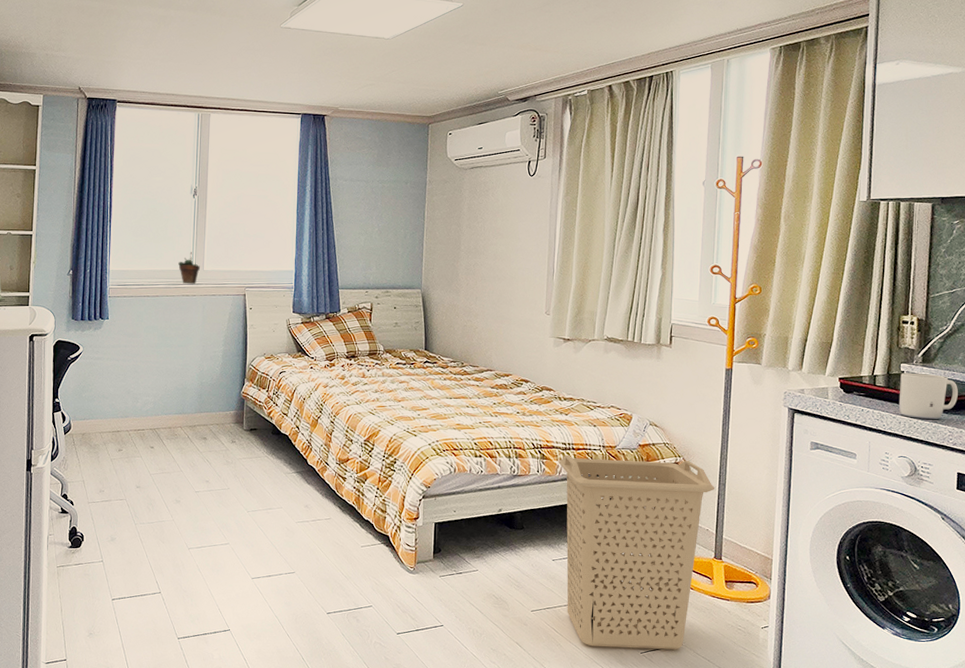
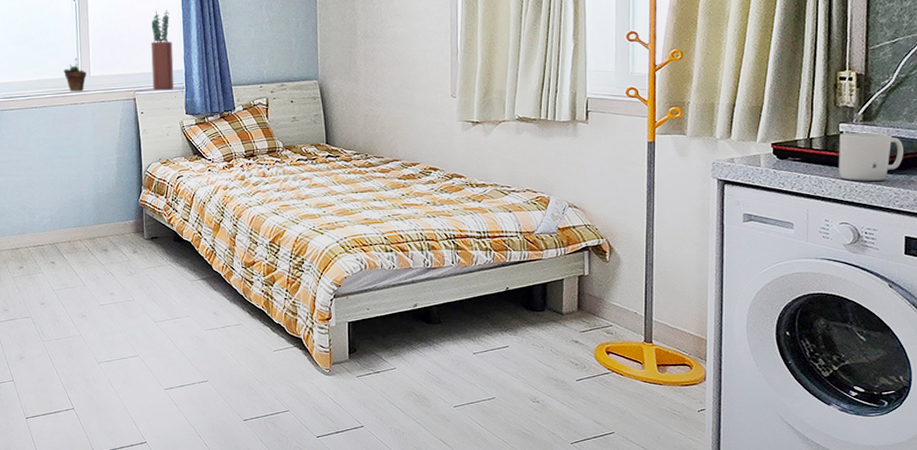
vase: none [263,212,285,289] -> present [151,9,174,91]
laundry basket: present [558,454,715,650] -> none [474,241,642,440]

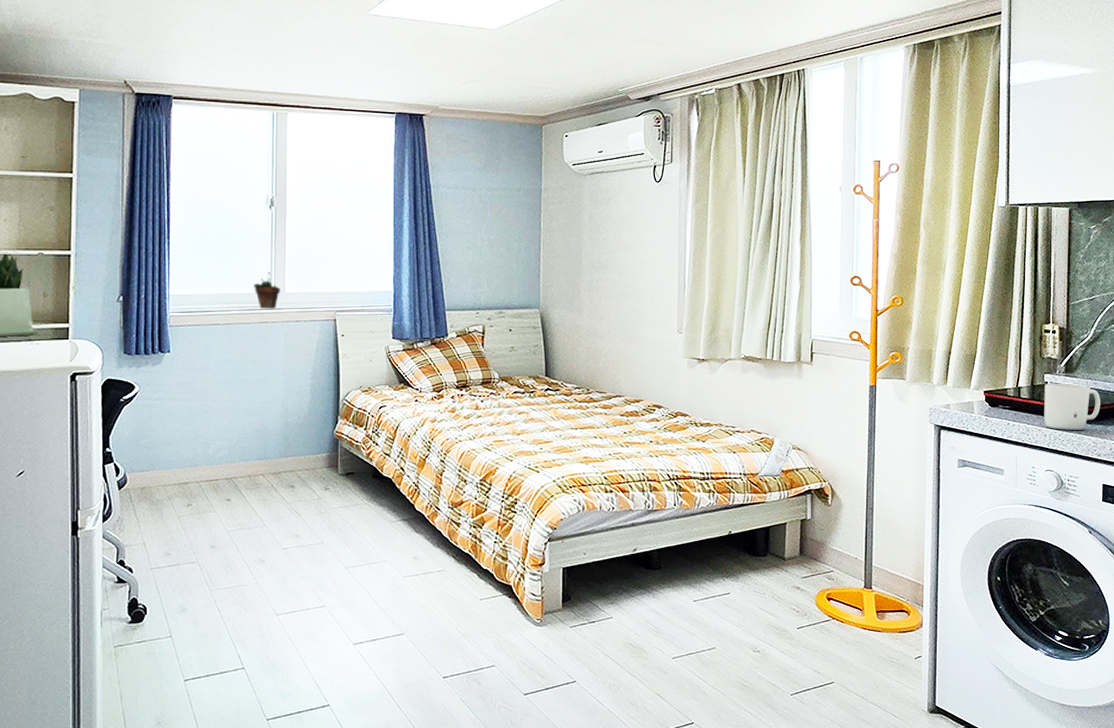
vase: present [151,9,174,91] -> none [356,225,381,312]

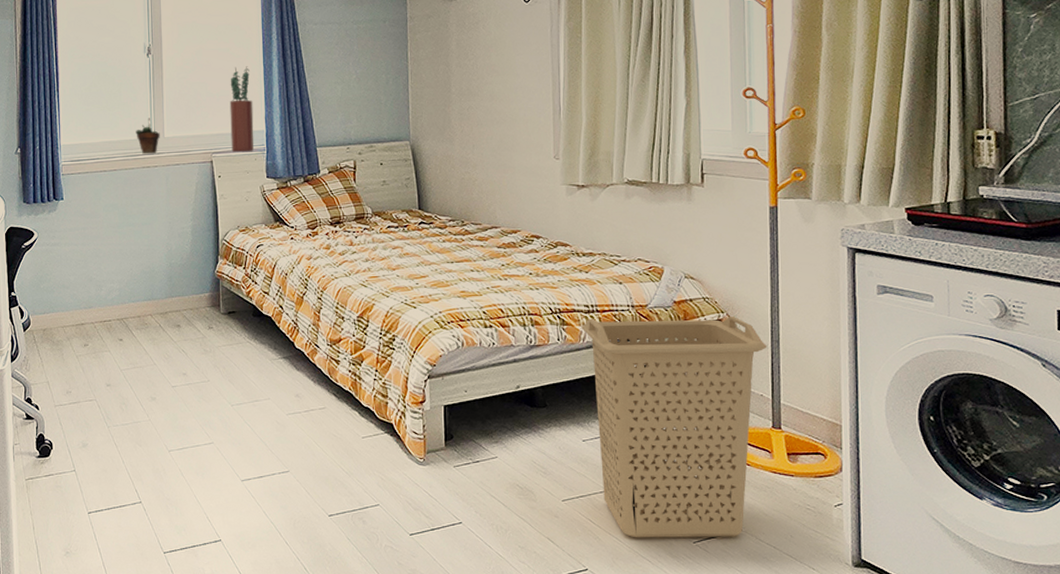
vase: none [356,225,381,312] -> present [229,66,254,153]
laundry basket: none [696,484,863,692] -> present [581,315,767,538]
mug: present [1043,383,1100,430] -> none [979,196,1051,249]

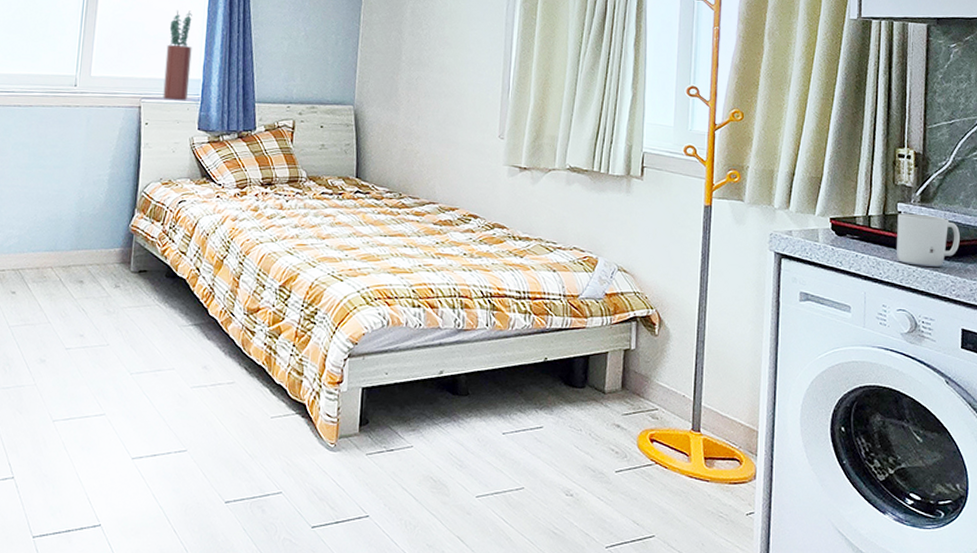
succulent plant: present [136,118,160,154] -> none [59,53,86,93]
laundry basket: present [581,315,767,538] -> none [511,305,693,543]
mug: none [979,196,1051,249] -> present [896,213,960,267]

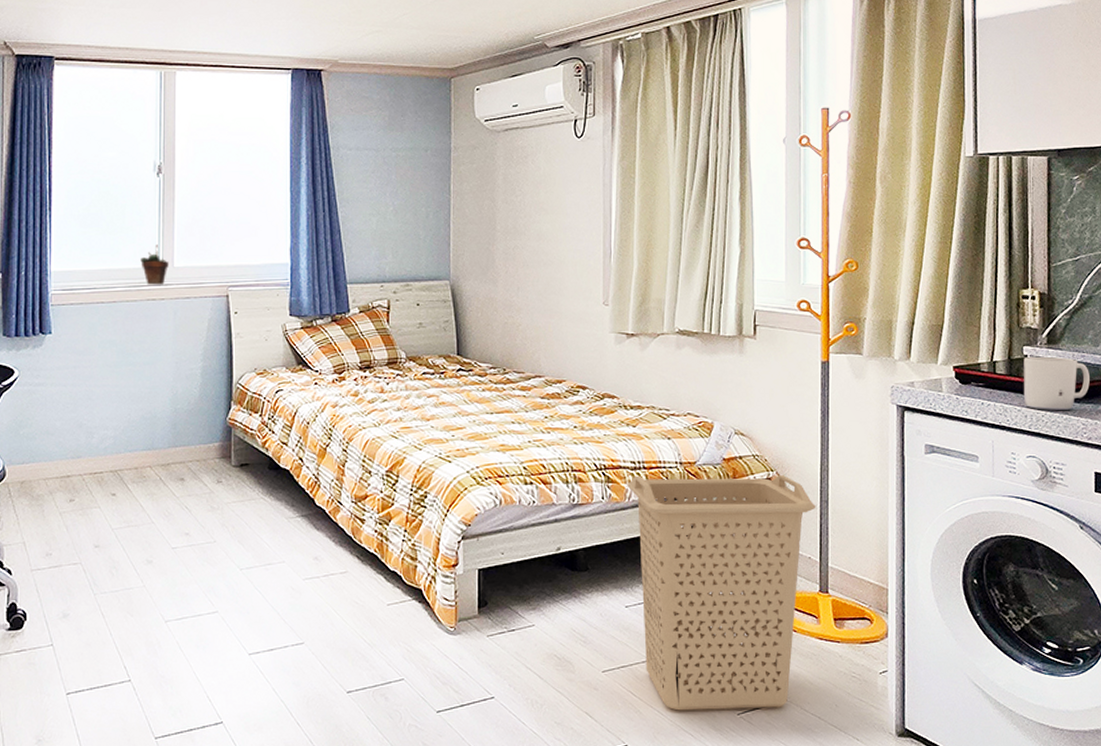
succulent plant: none [59,53,86,93] -> present [140,244,169,285]
vase: present [163,10,192,101] -> none [250,192,277,287]
laundry basket: none [511,305,693,543] -> present [627,474,816,711]

